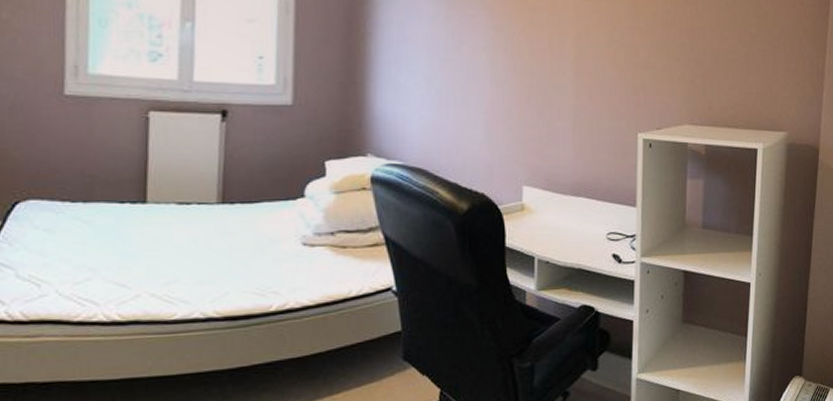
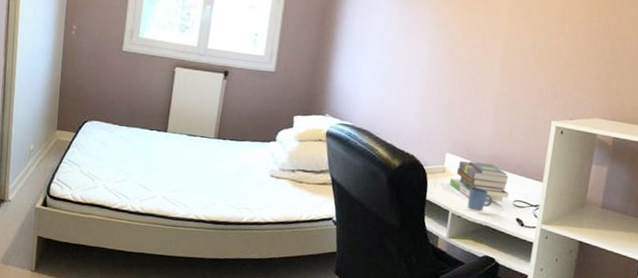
books: none [530,192,601,238] -> present [449,161,509,202]
mug: none [554,222,583,253] -> present [467,186,493,212]

